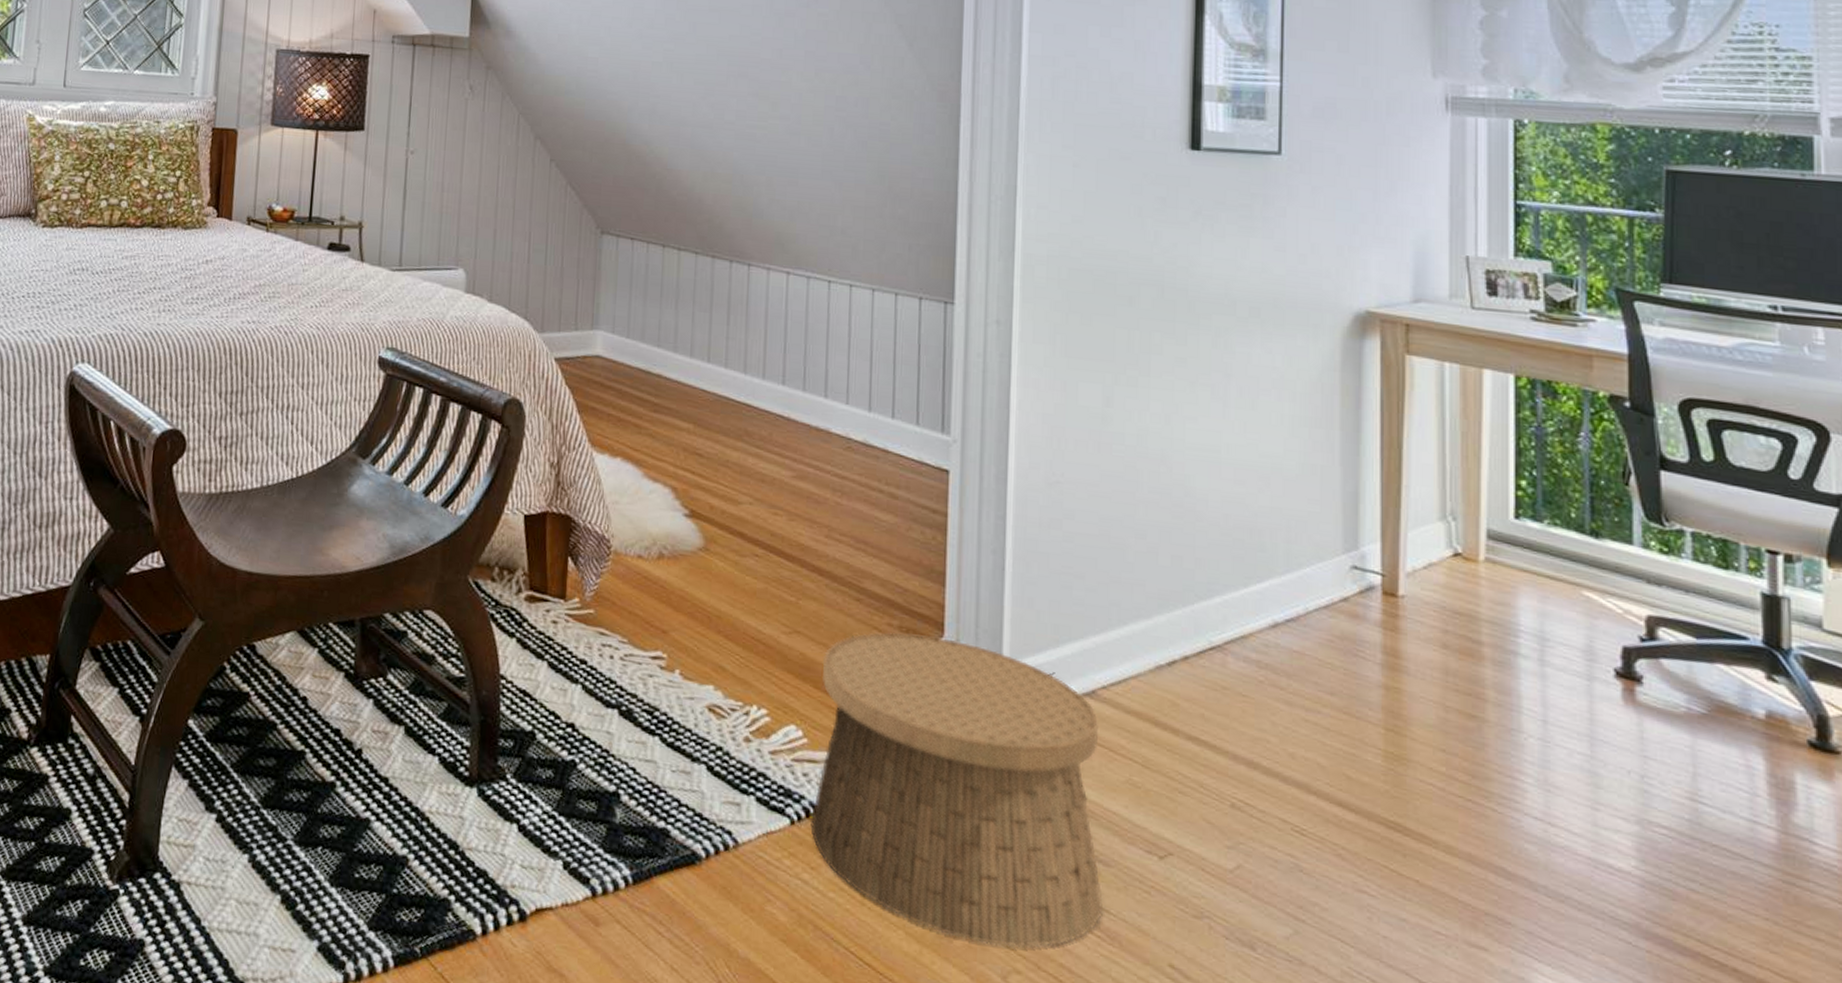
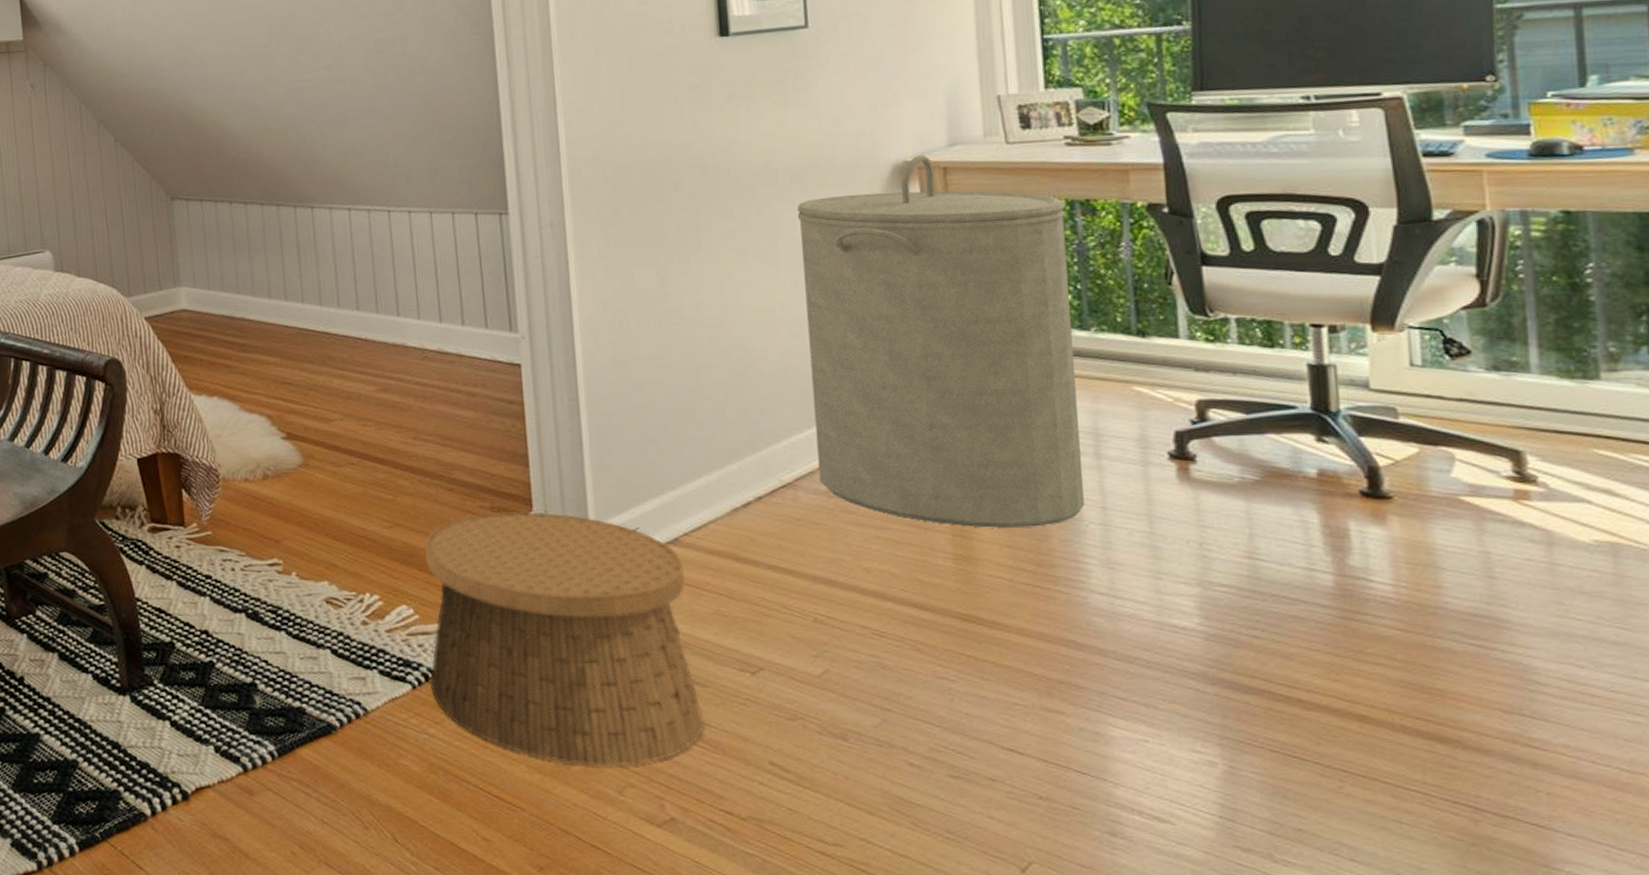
laundry hamper: none [1251,306,1527,733] -> present [797,154,1085,528]

